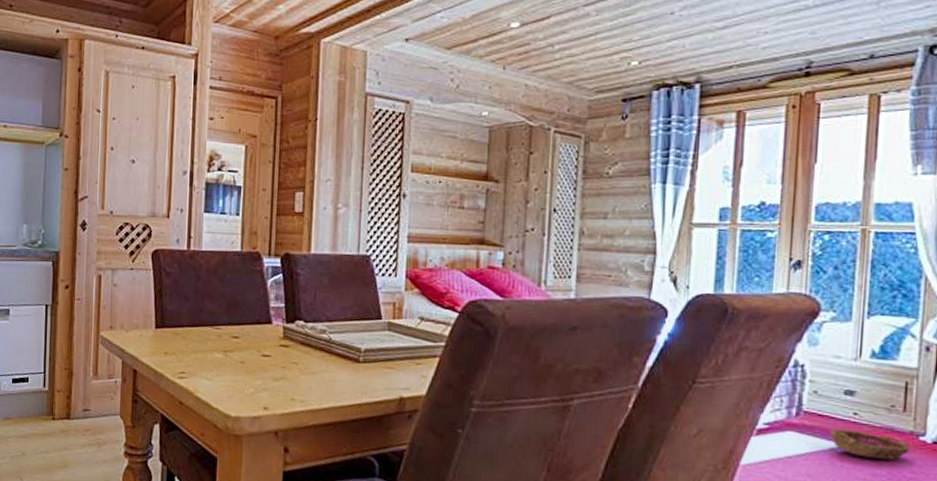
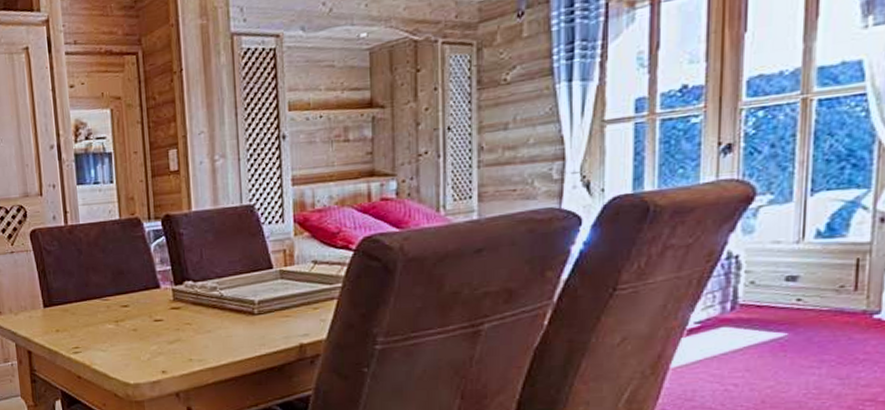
basket: present [829,428,910,460] -> none [770,317,863,344]

